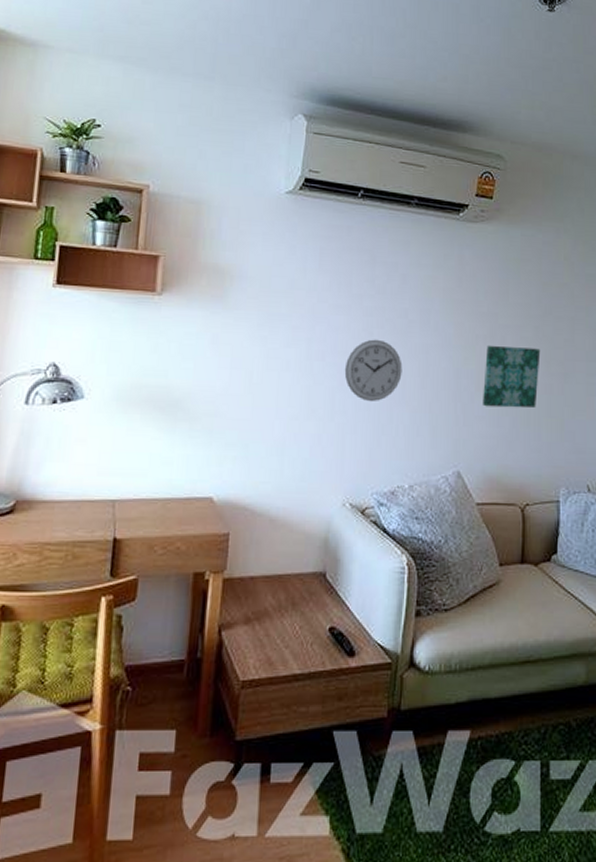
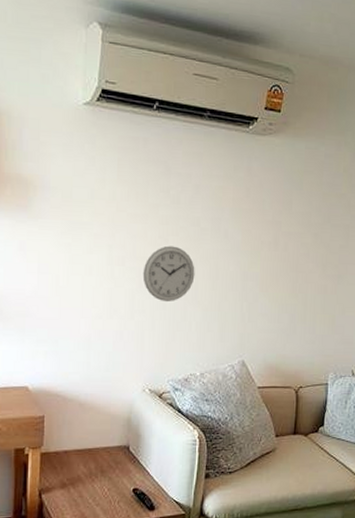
wall art: present [483,345,541,409] -> none [266,250,318,306]

